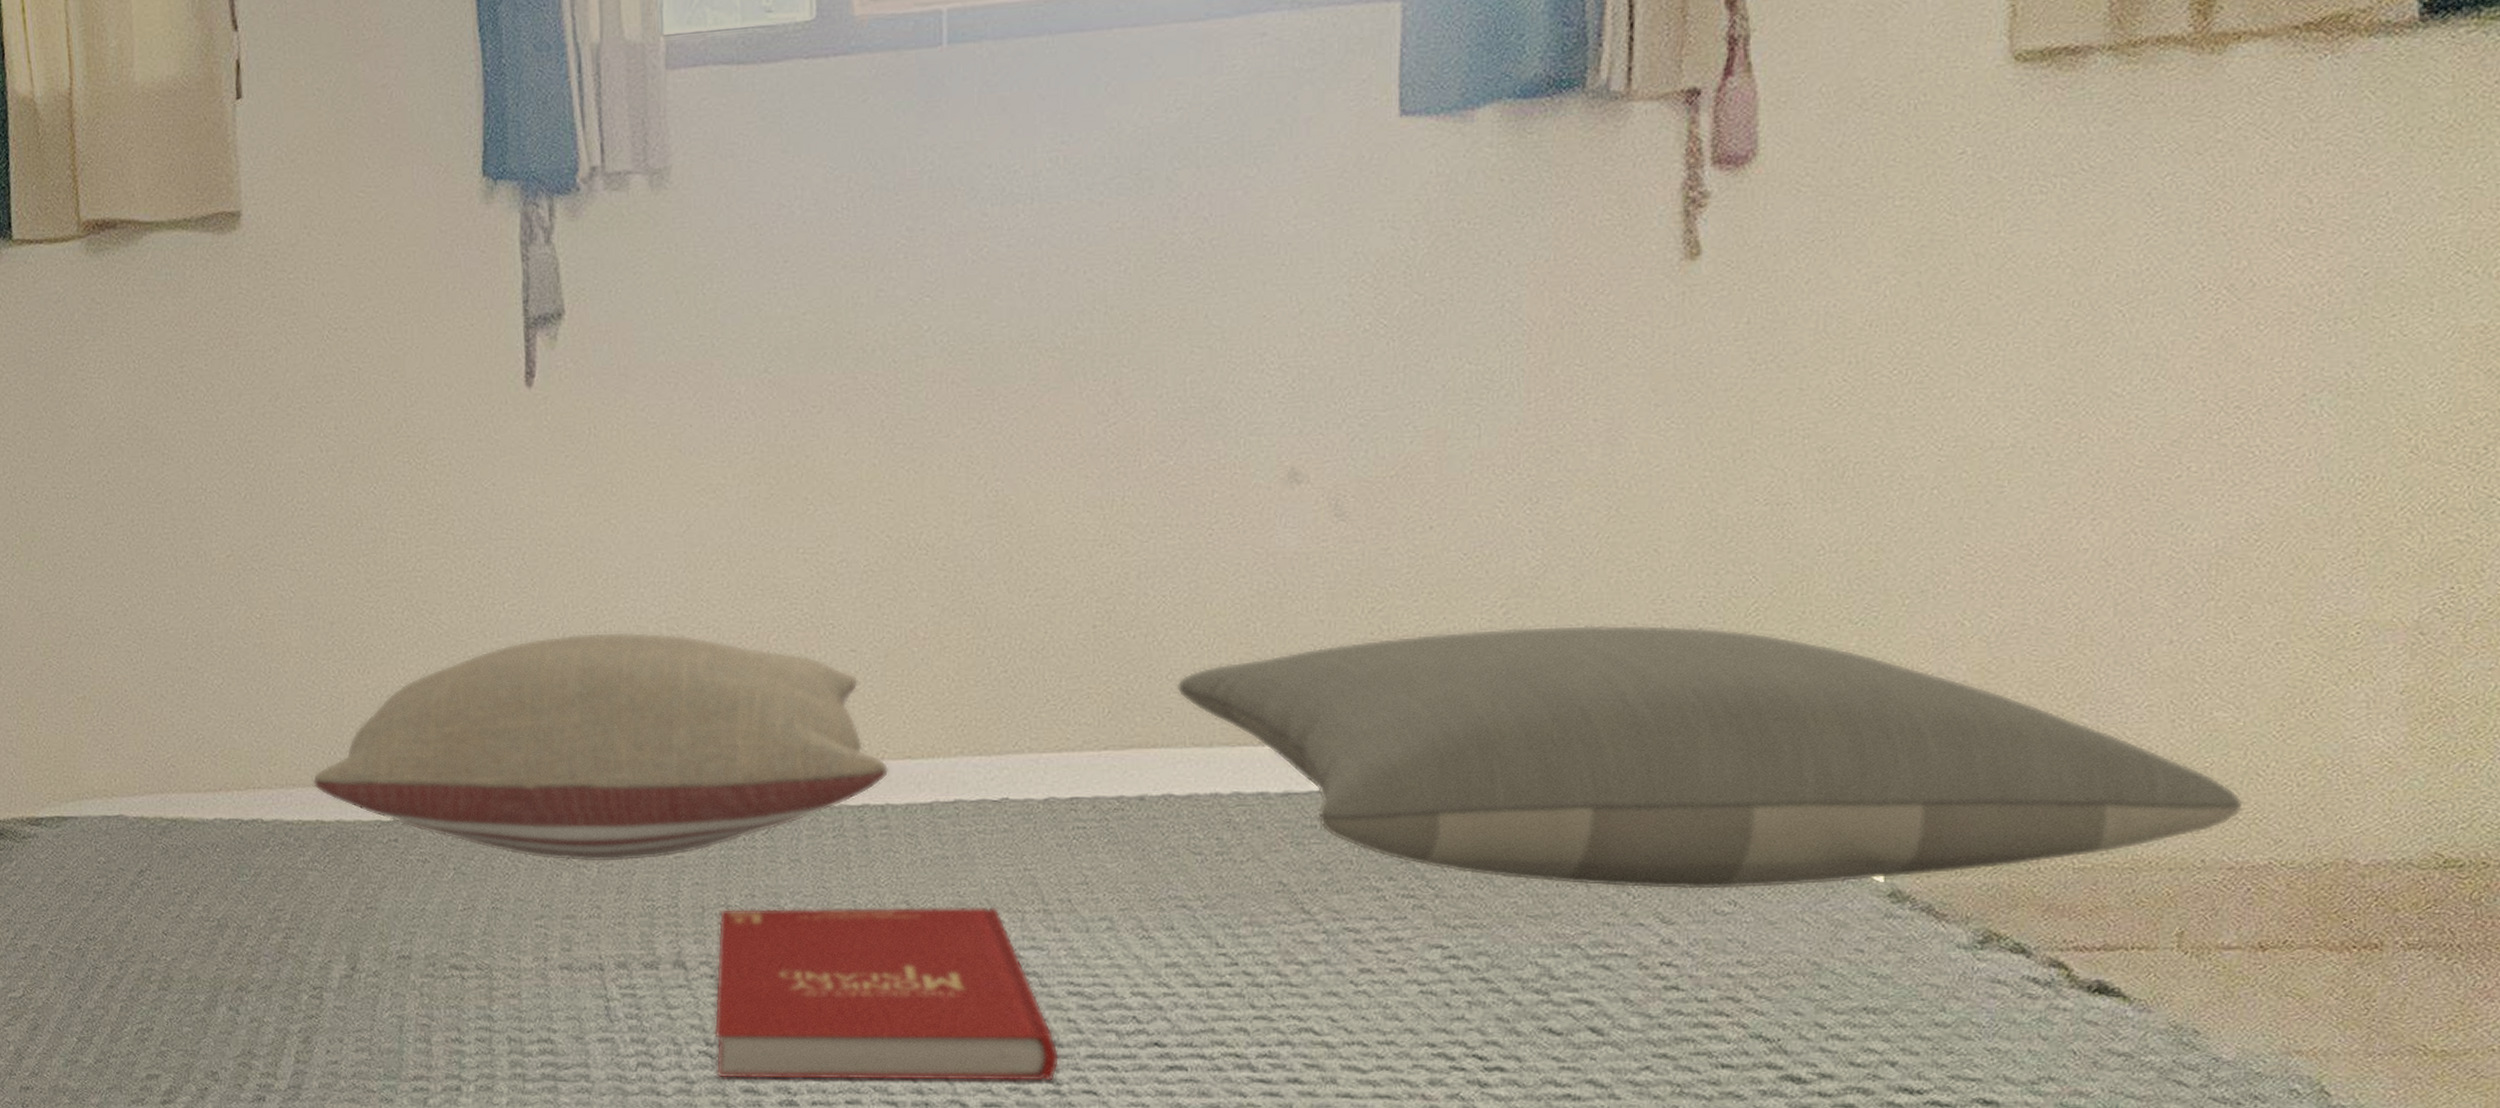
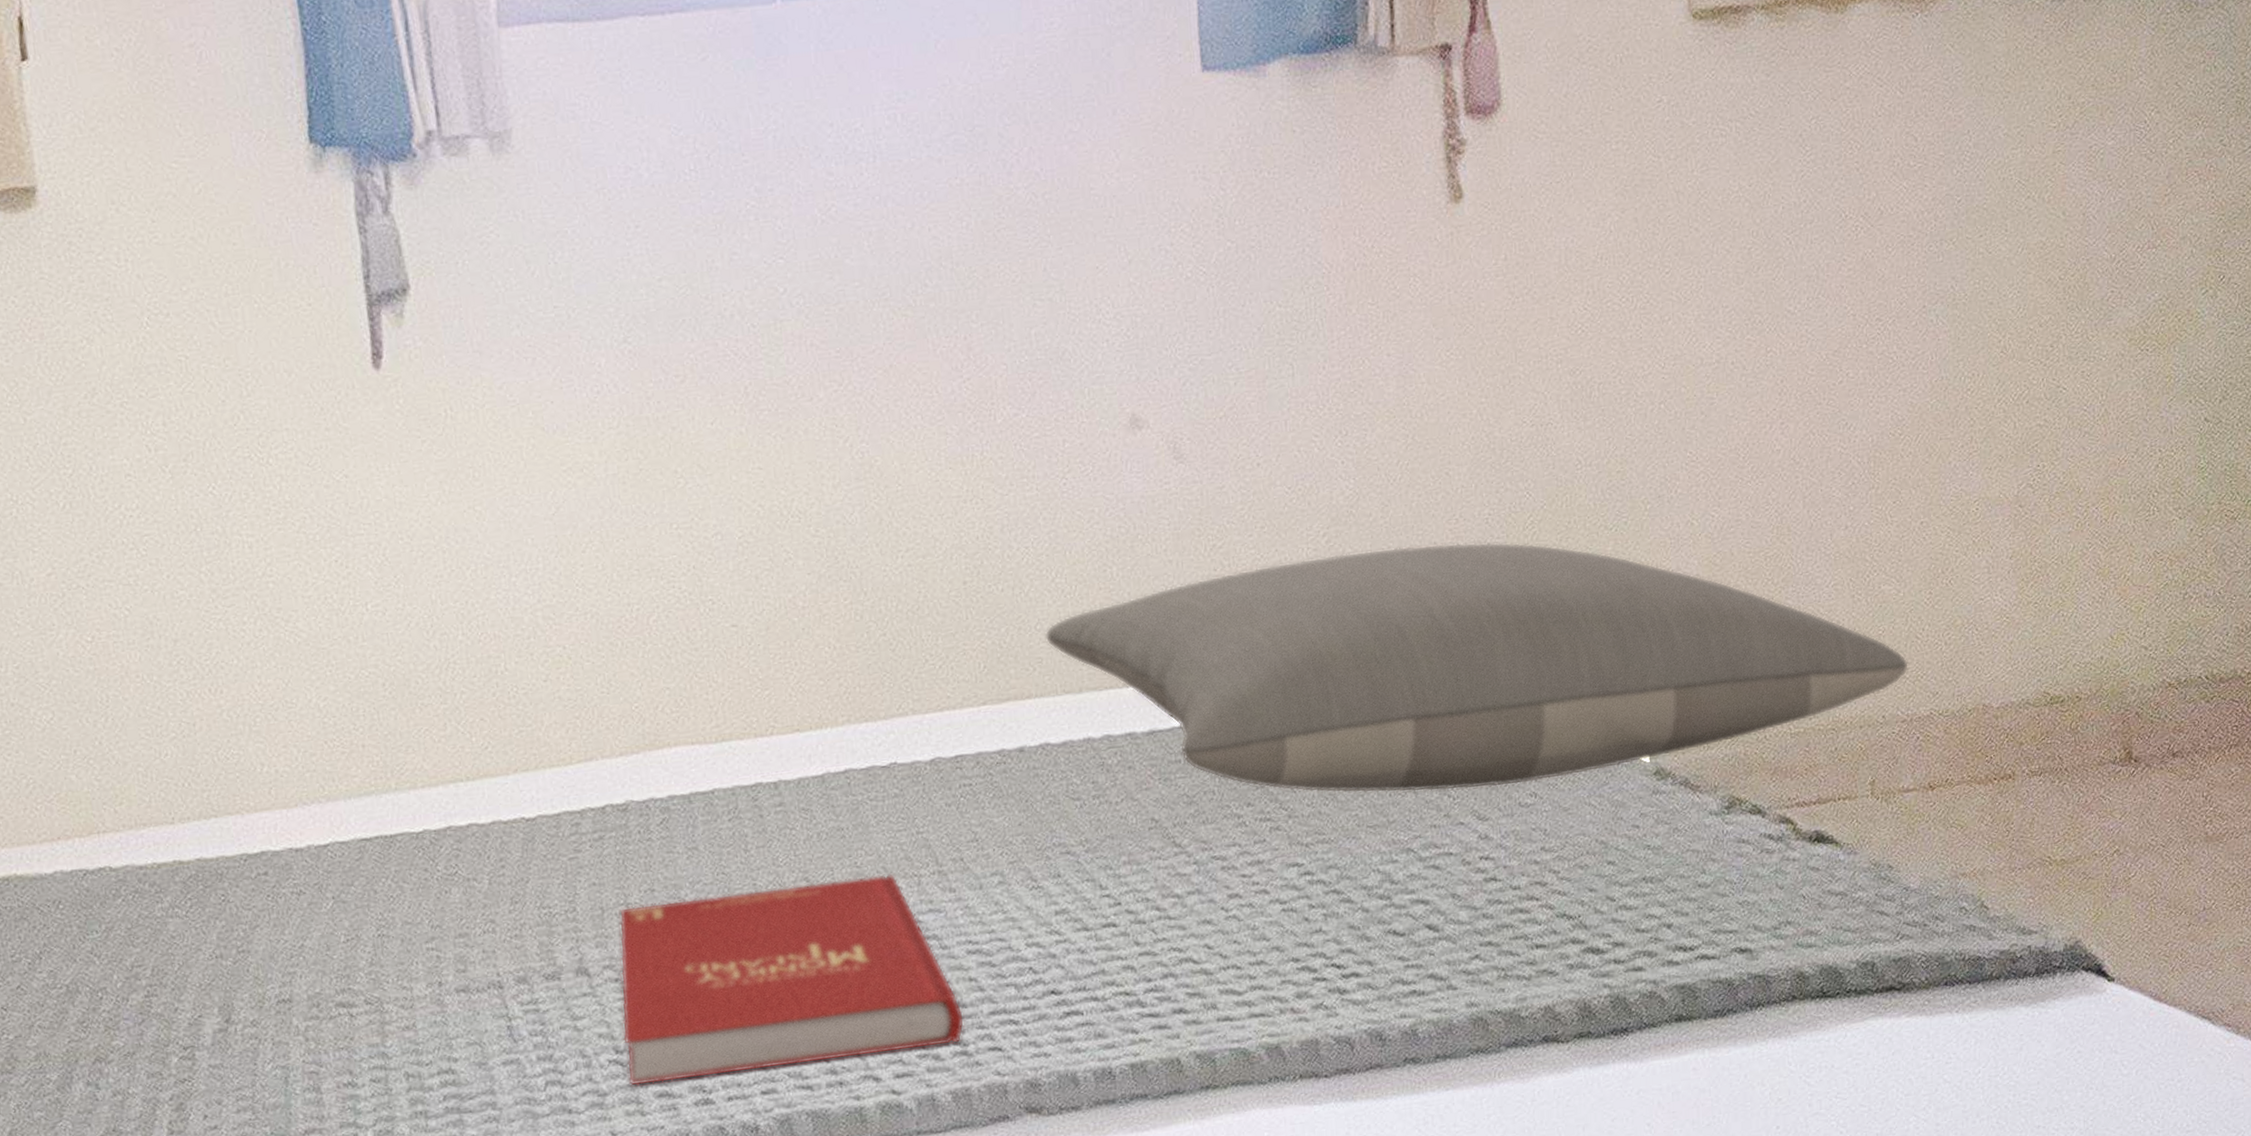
pillow: present [312,632,889,863] -> none [165,623,779,876]

